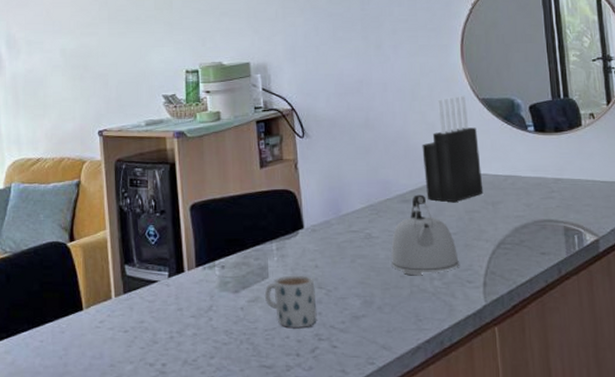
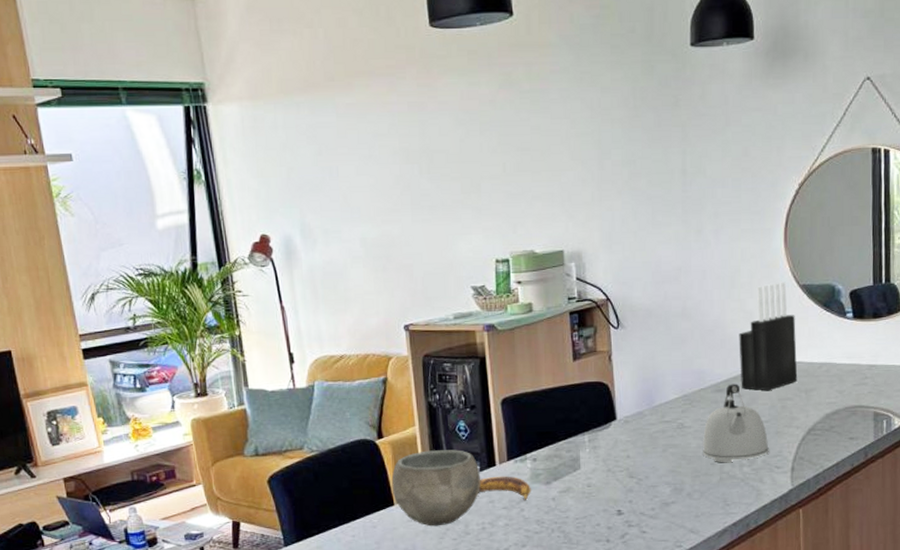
bowl: none [81,254,169,334] -> present [391,450,480,527]
banana: none [166,283,219,310] -> present [478,476,531,501]
mug: present [264,275,317,327] -> none [576,465,628,515]

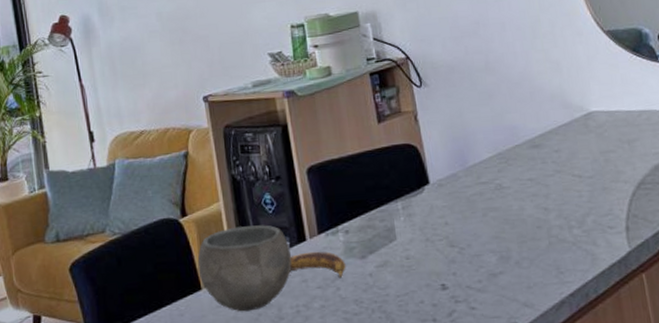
kettle: present [703,384,769,463] -> none [524,138,599,226]
knife block: present [739,281,798,391] -> none [548,28,618,144]

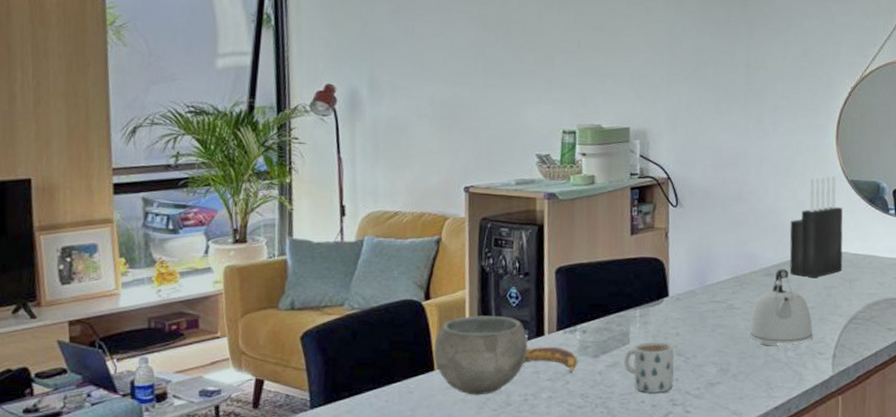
mug: none [393,234,452,291] -> present [623,342,674,393]
kettle: none [524,138,599,226] -> present [750,269,813,347]
knife block: none [548,28,618,144] -> present [789,175,843,278]

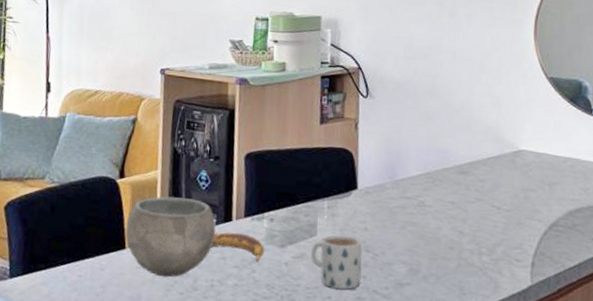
kettle: present [750,269,813,347] -> none [442,167,510,250]
knife block: present [789,175,843,278] -> none [484,72,542,179]

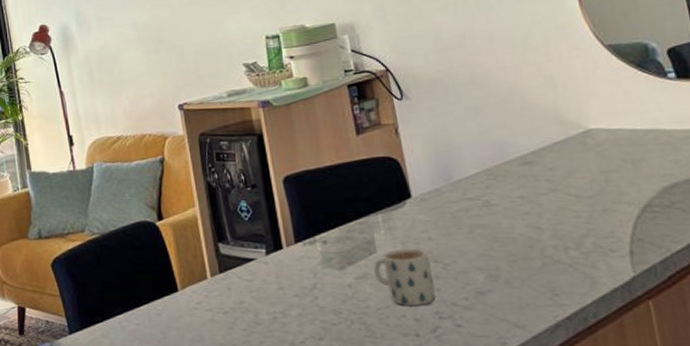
bowl: present [125,196,216,277] -> none [174,231,268,315]
banana: present [211,232,265,262] -> none [266,260,324,288]

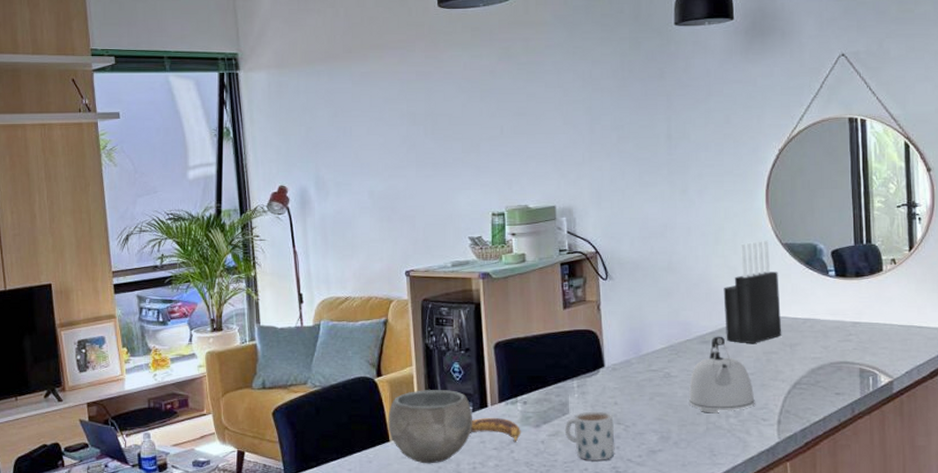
bowl: none [174,231,268,315] -> present [388,390,472,464]
banana: none [266,260,324,288] -> present [470,417,521,443]
kettle: none [514,155,599,246] -> present [689,336,755,414]
knife block: none [541,42,620,163] -> present [723,240,782,344]

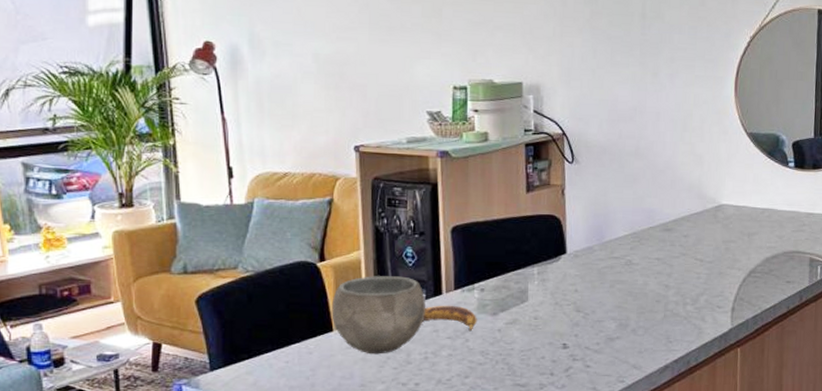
mug: present [564,411,615,460] -> none [522,299,574,348]
kettle: present [689,336,755,414] -> none [649,224,712,301]
knife block: present [723,240,782,344] -> none [688,128,742,233]

